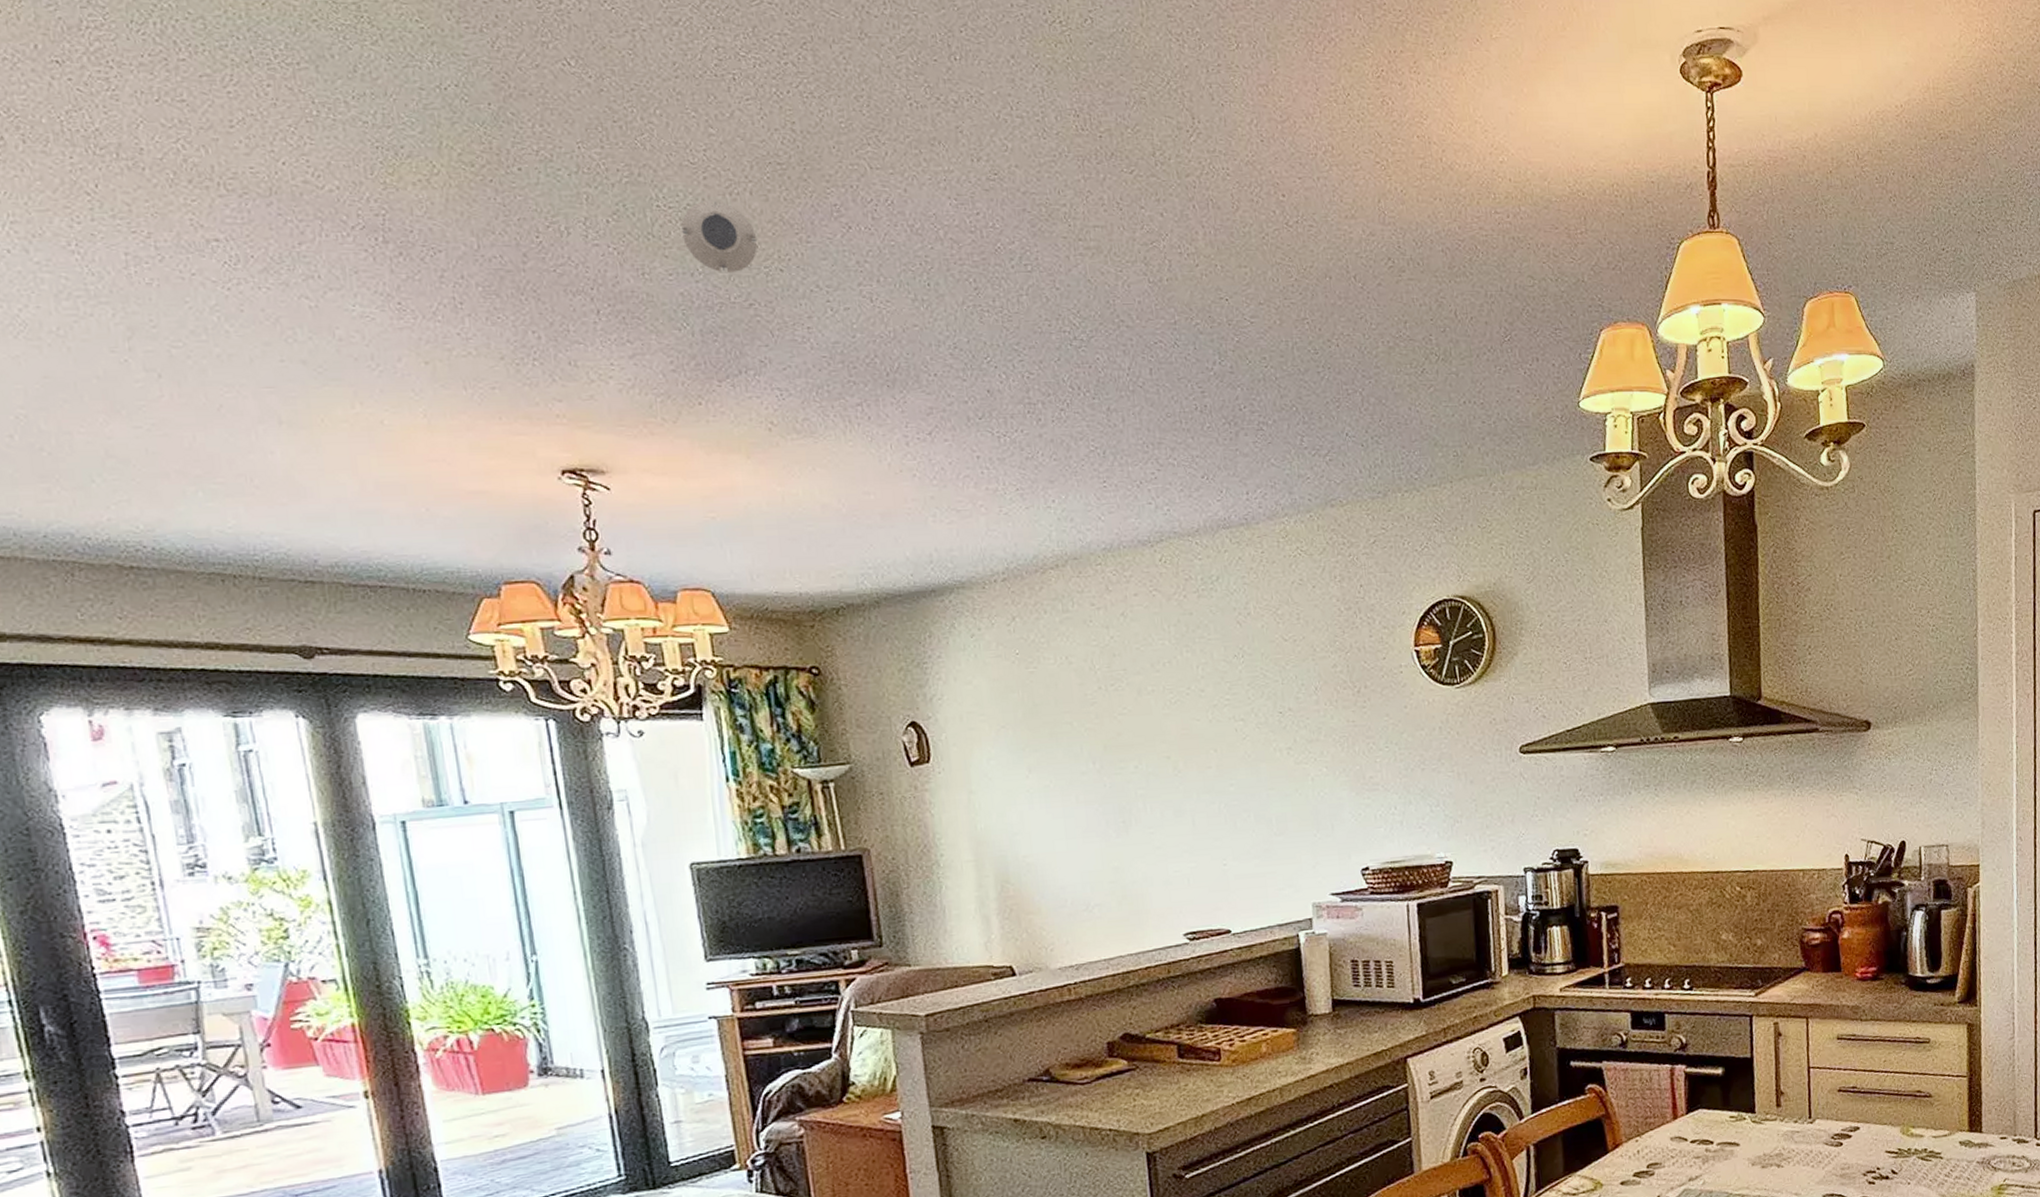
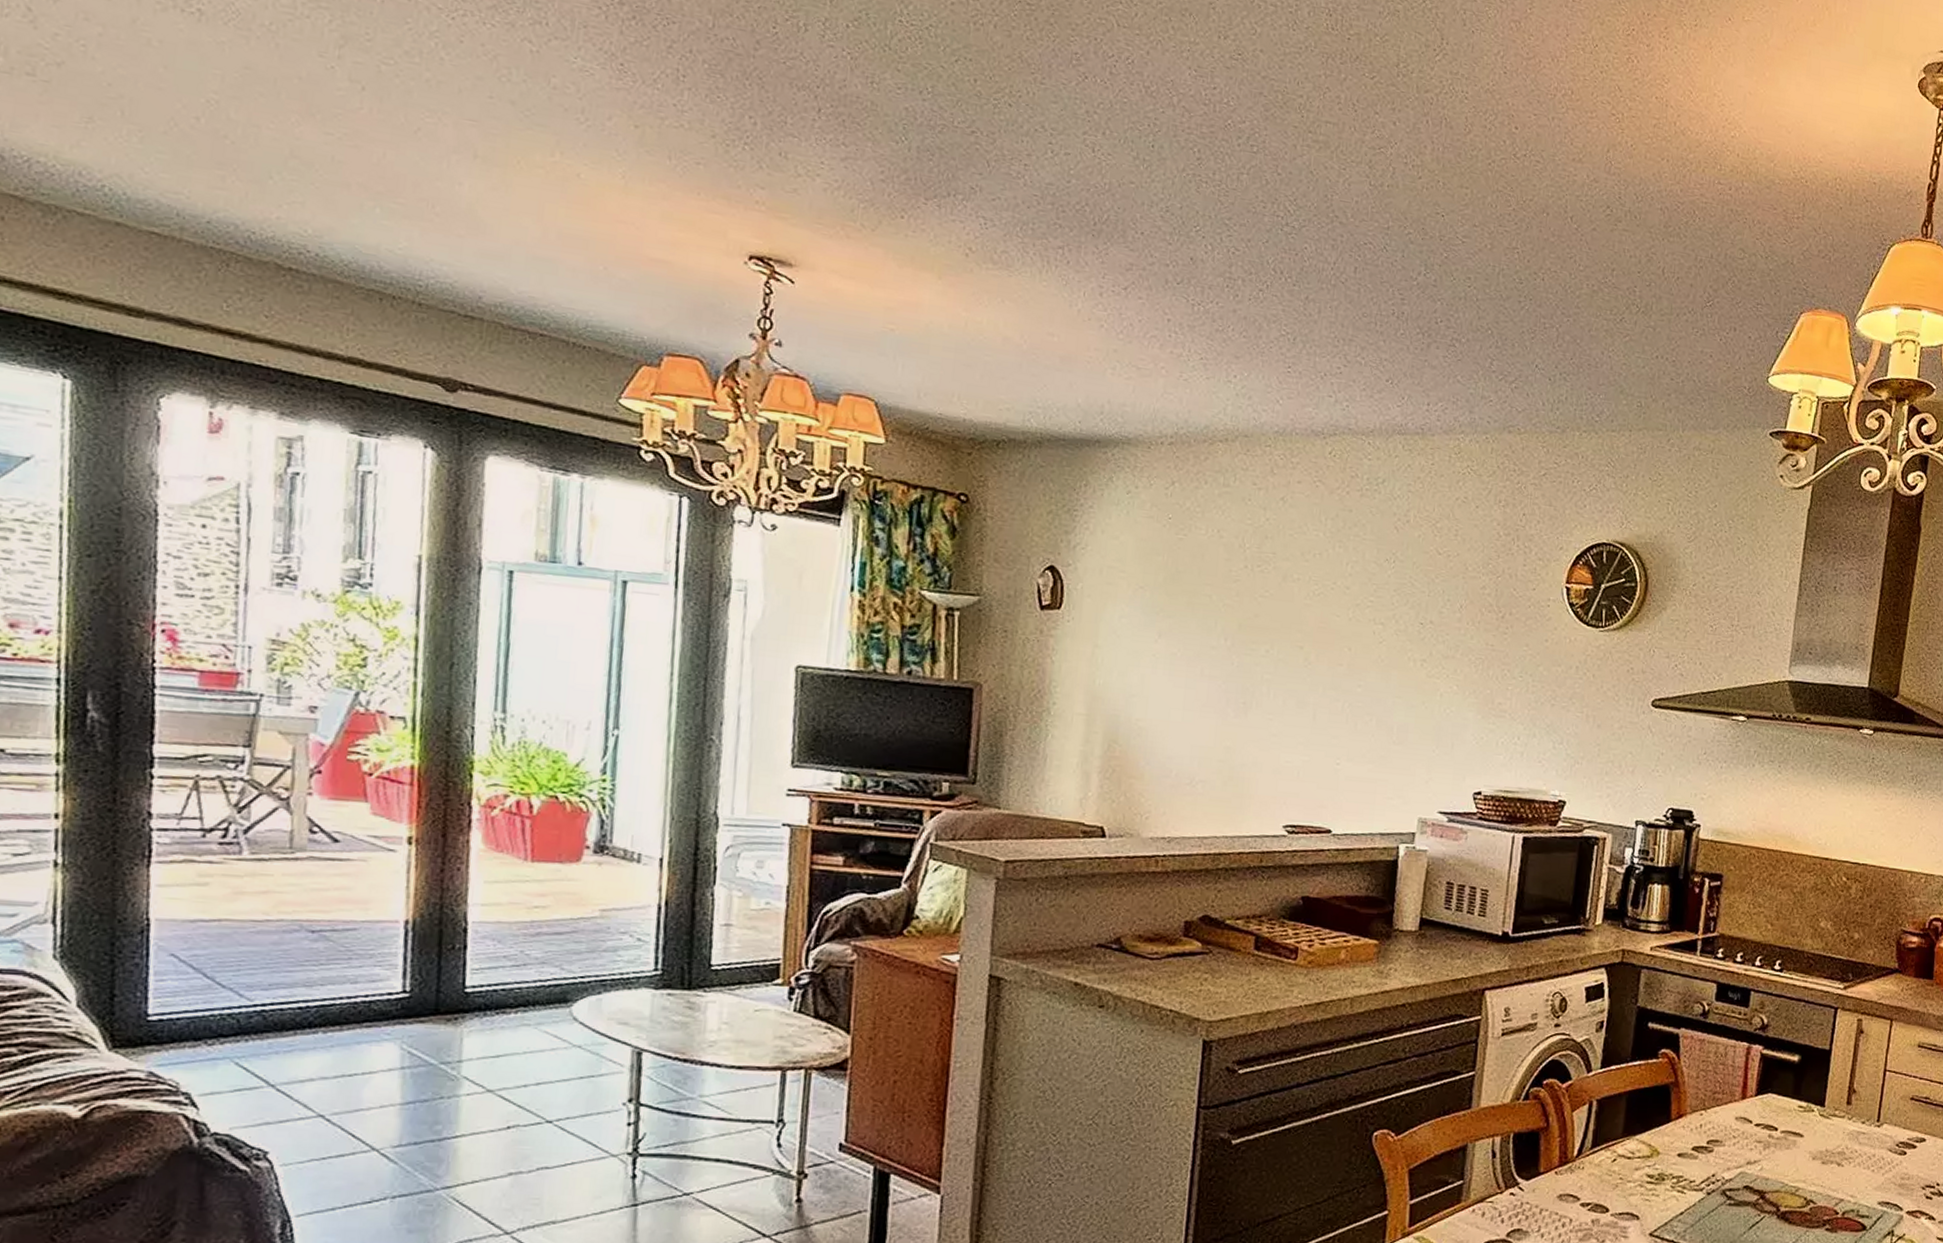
smoke detector: present [681,200,757,273] -> none [918,24,992,99]

